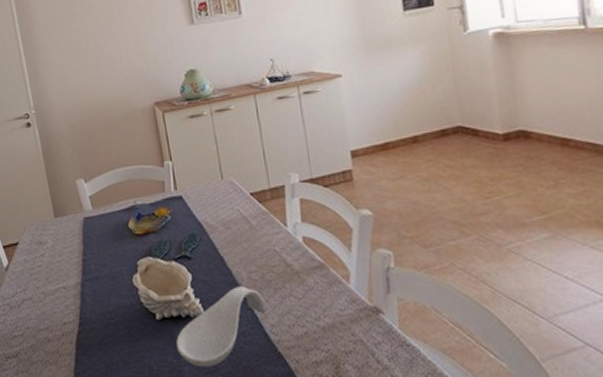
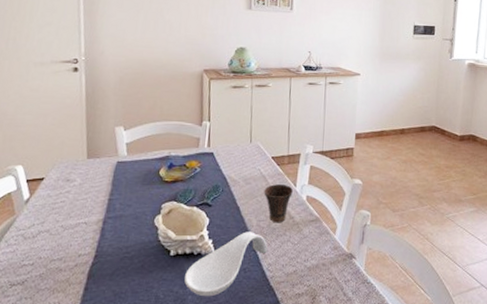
cup: none [248,225,284,274] -> present [264,184,293,223]

